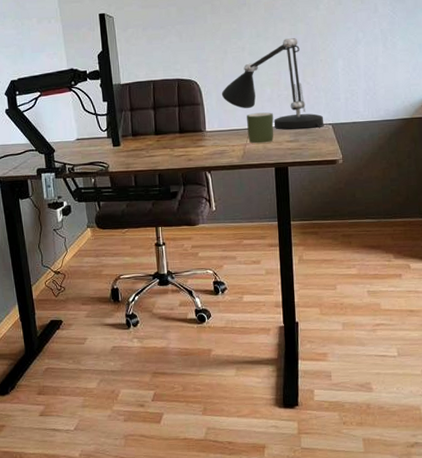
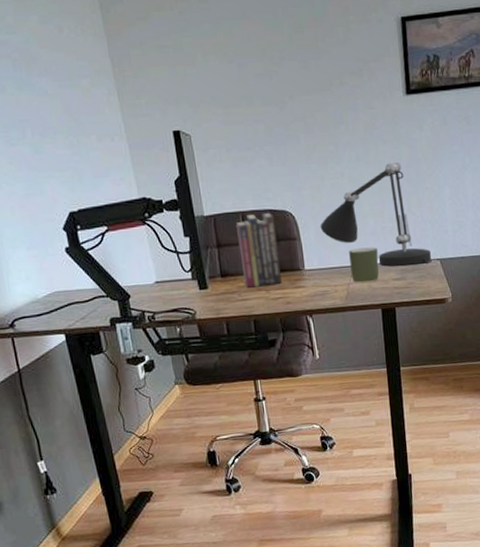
books: none [147,81,185,146] -> present [235,212,282,288]

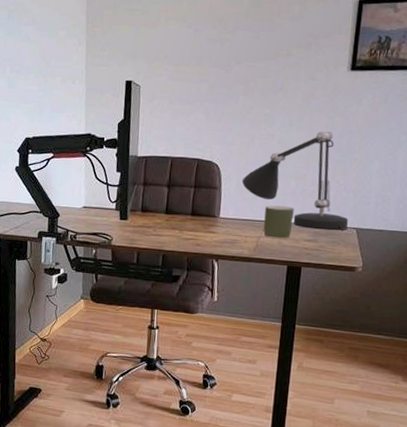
books: present [235,212,282,288] -> none [161,161,201,227]

